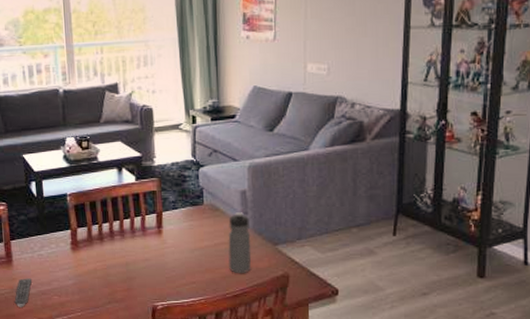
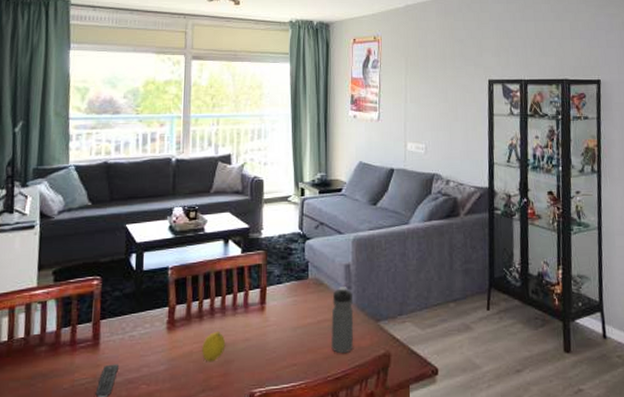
fruit: none [104,251,127,279] -> present [201,330,226,362]

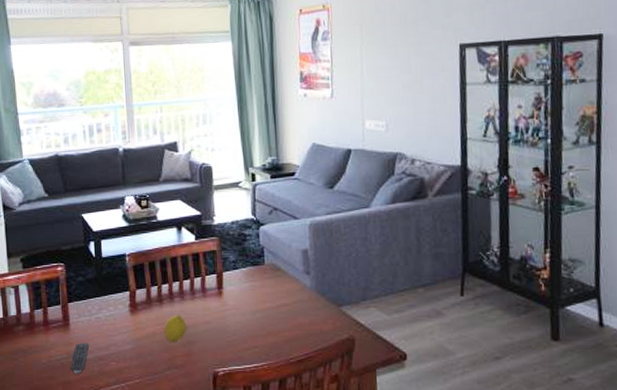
water bottle: present [330,287,354,354] -> none [290,272,315,338]

